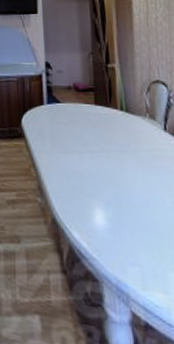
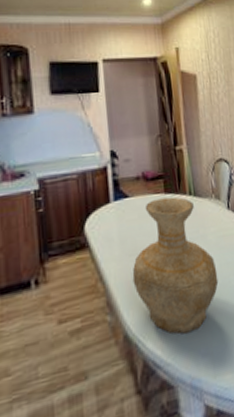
vase: none [61,108,151,238] -> present [132,196,219,334]

